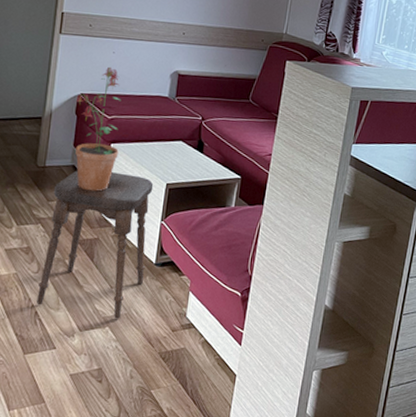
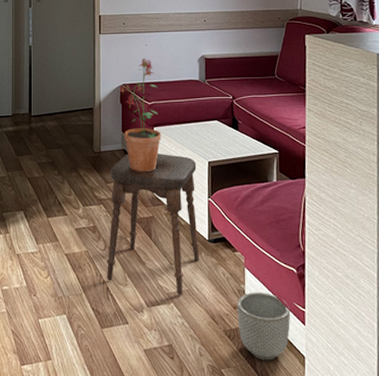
planter: none [174,315,229,380] -> present [237,292,291,361]

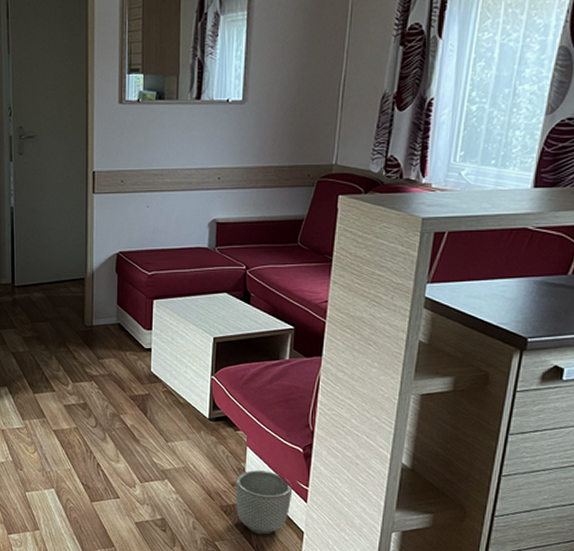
stool: present [107,153,200,295] -> none [98,328,200,472]
potted plant: present [119,58,162,172] -> none [115,221,162,348]

